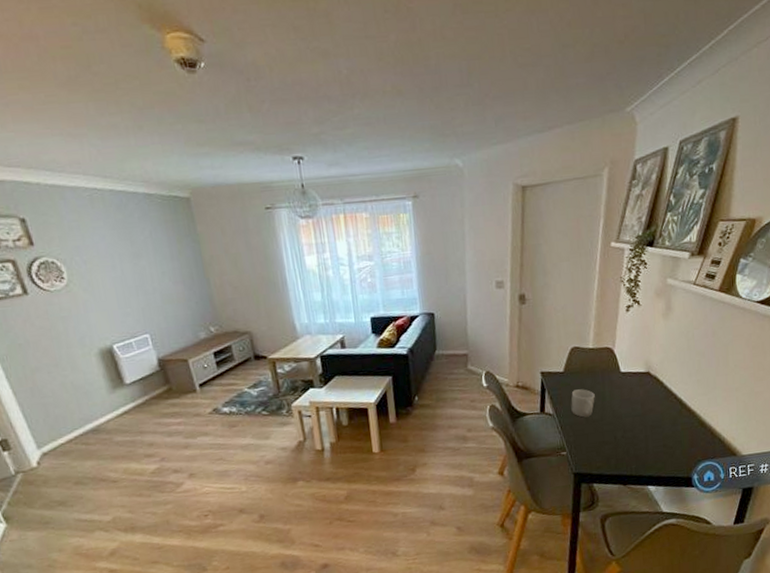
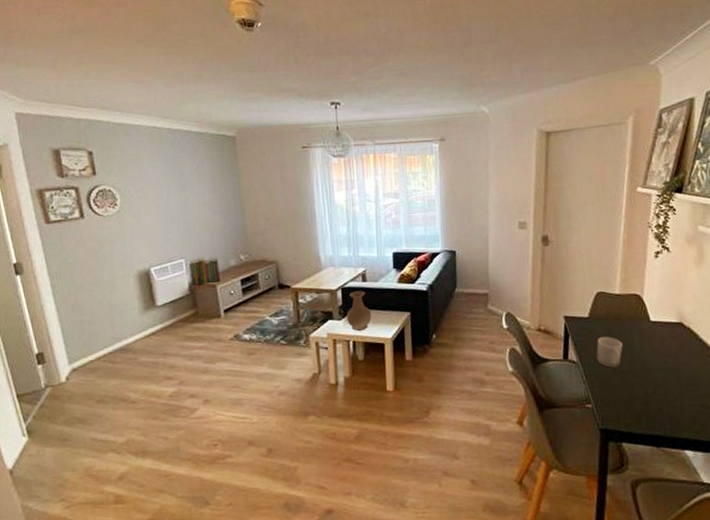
books: none [155,330,192,361] -> present [189,256,221,285]
vase: none [327,357,353,398] -> present [346,290,372,331]

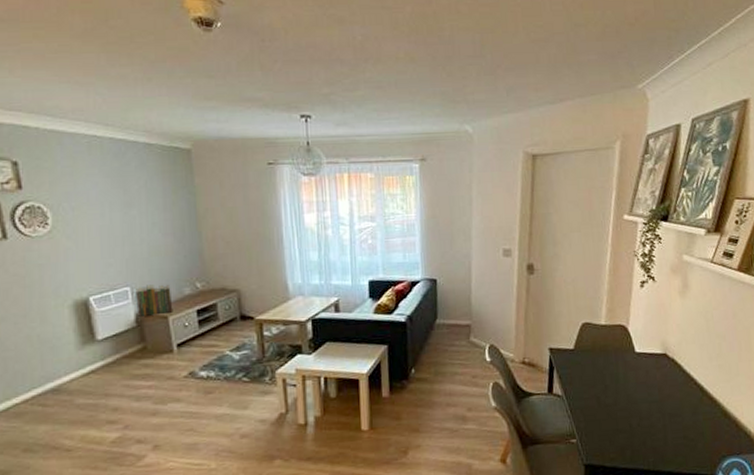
vase: present [346,290,372,331] -> none [317,322,345,366]
mug: present [596,337,623,368] -> none [581,369,608,401]

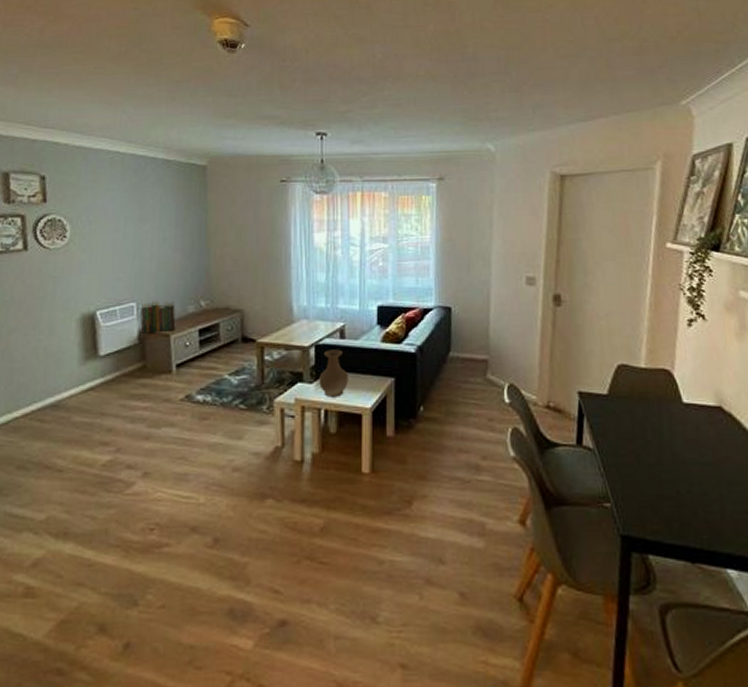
vase: none [317,322,345,366] -> present [319,349,349,397]

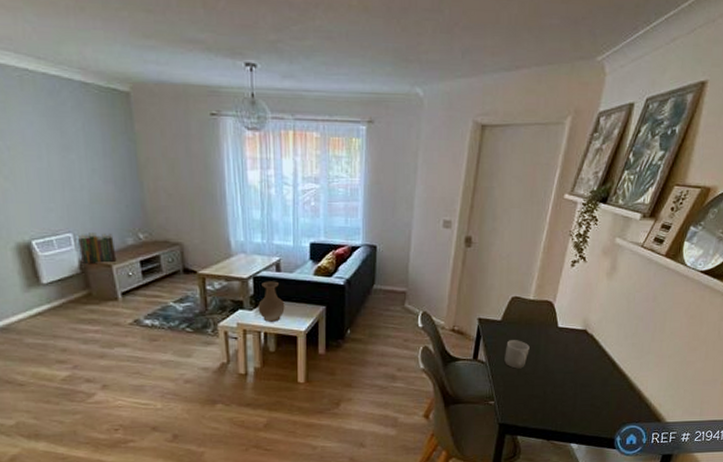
mug: none [617,420,649,458] -> present [504,340,530,369]

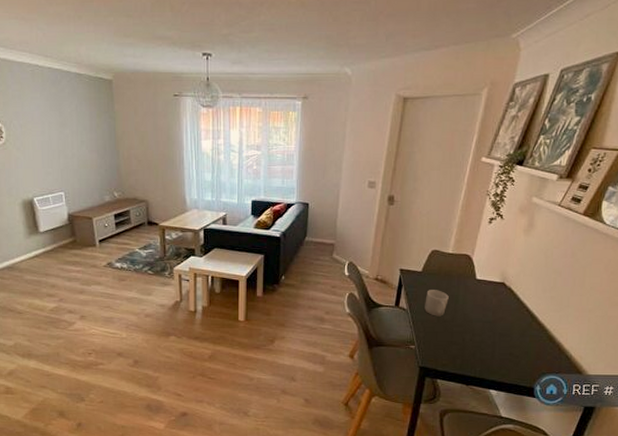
books: present [78,233,117,263] -> none [68,191,96,216]
vase: present [258,281,285,322] -> none [207,232,229,267]

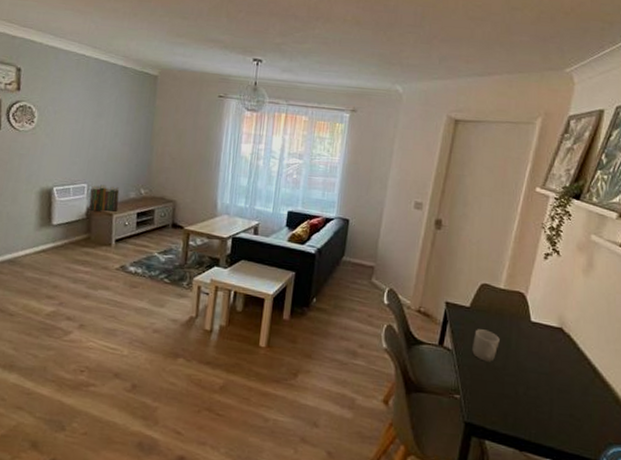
books: none [68,191,96,216] -> present [89,185,120,212]

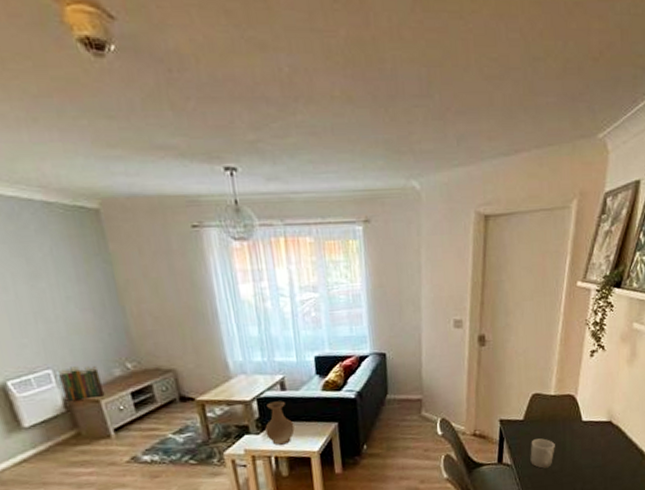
vase: none [232,242,257,282] -> present [265,400,295,445]

